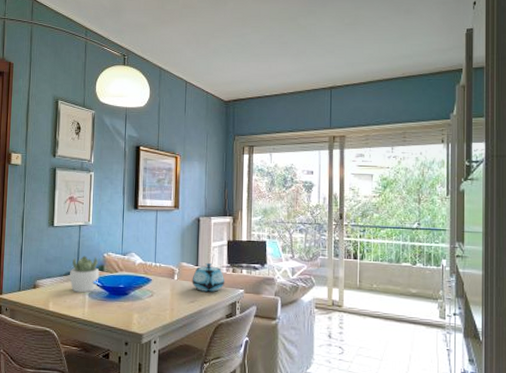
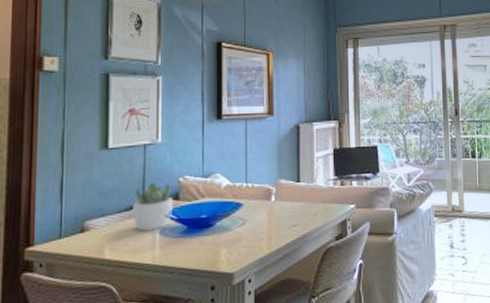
teapot: present [192,262,225,292] -> none [293,176,333,212]

